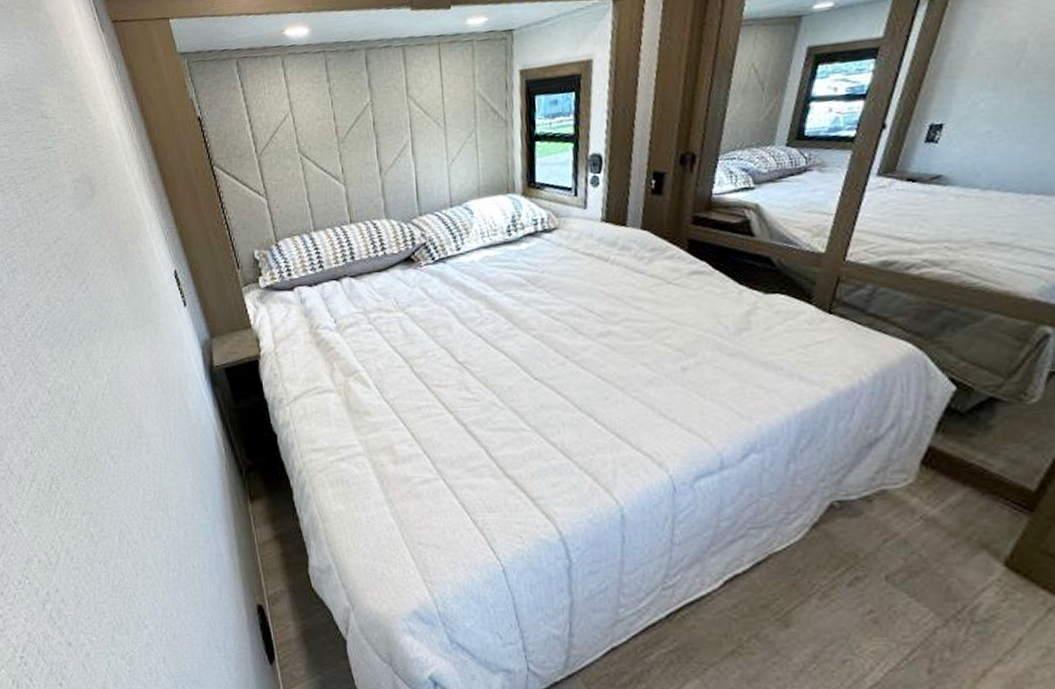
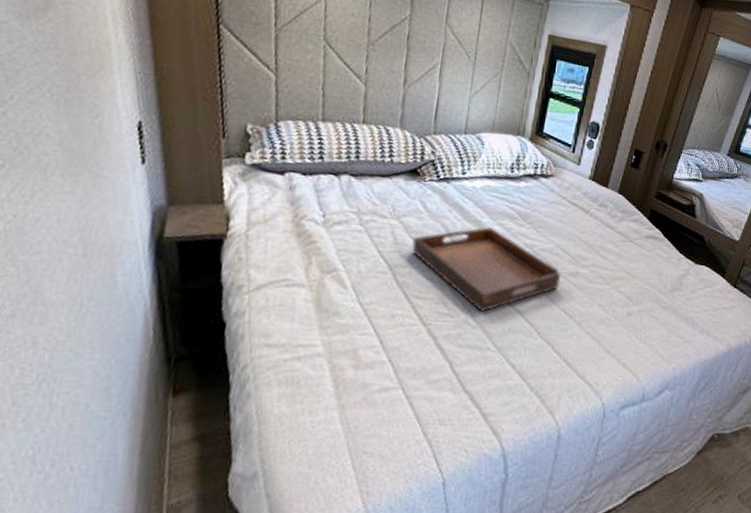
serving tray: none [422,300,590,391] -> present [411,226,561,312]

